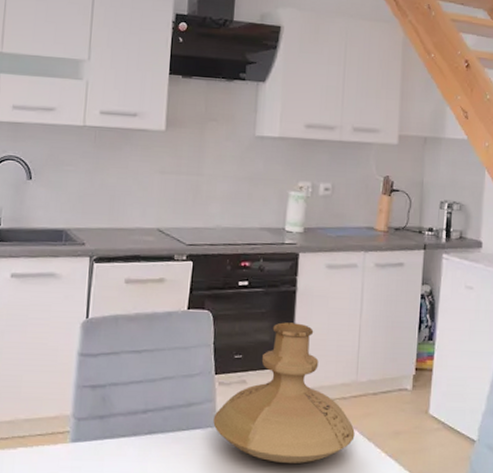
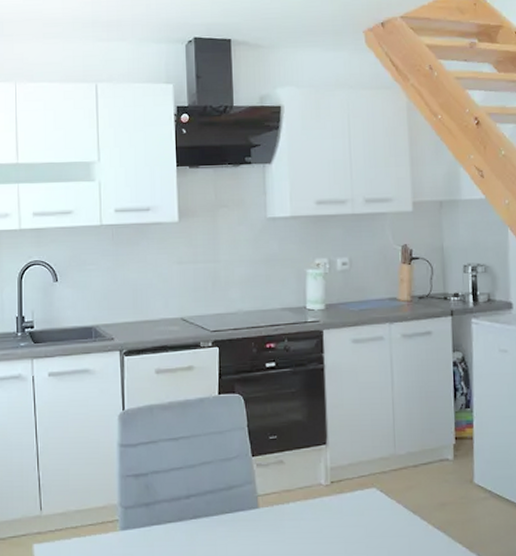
vase: present [213,322,355,463] -> none [255,400,399,540]

